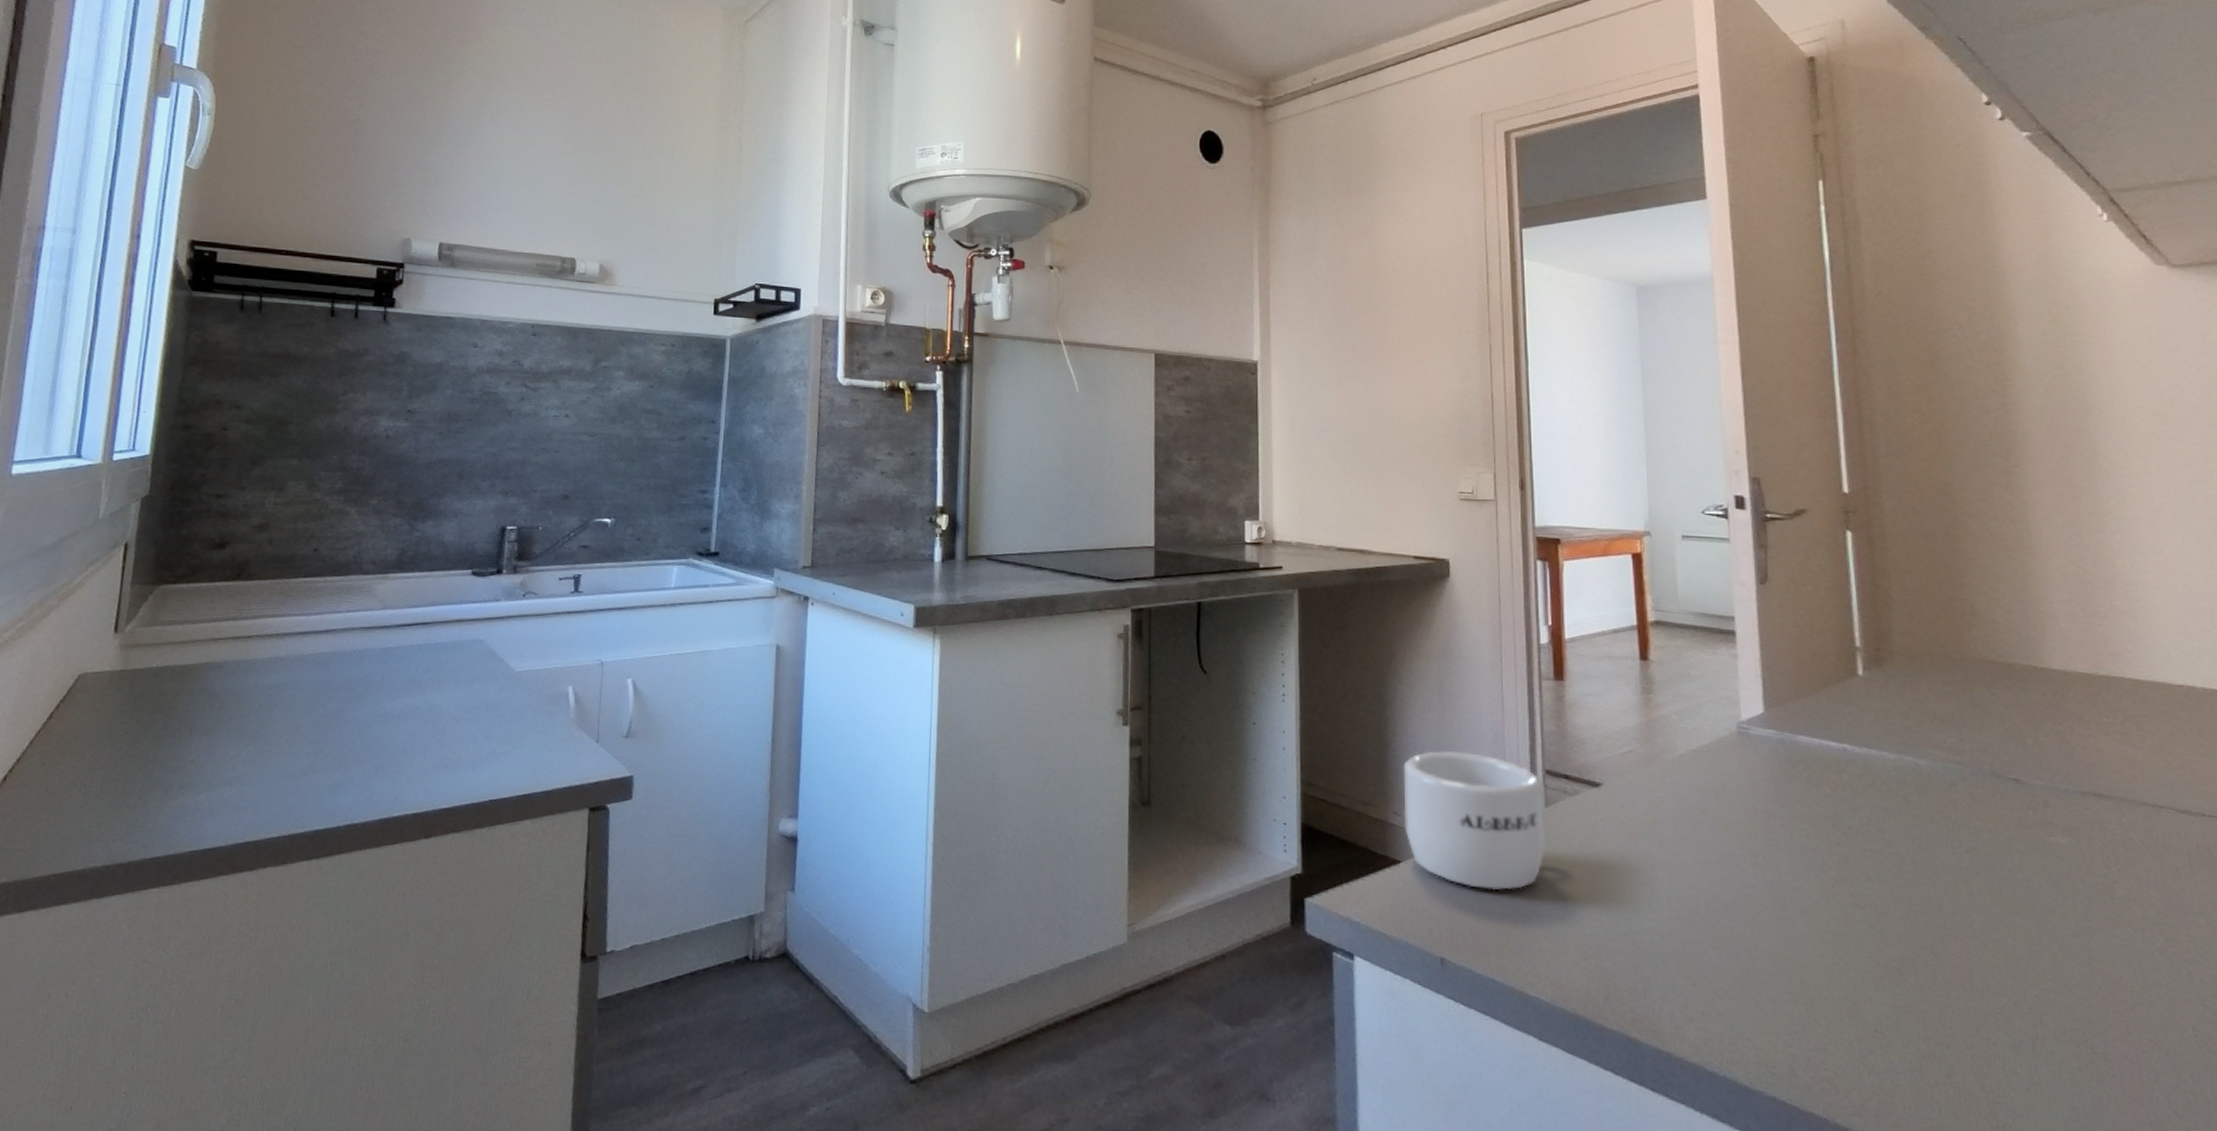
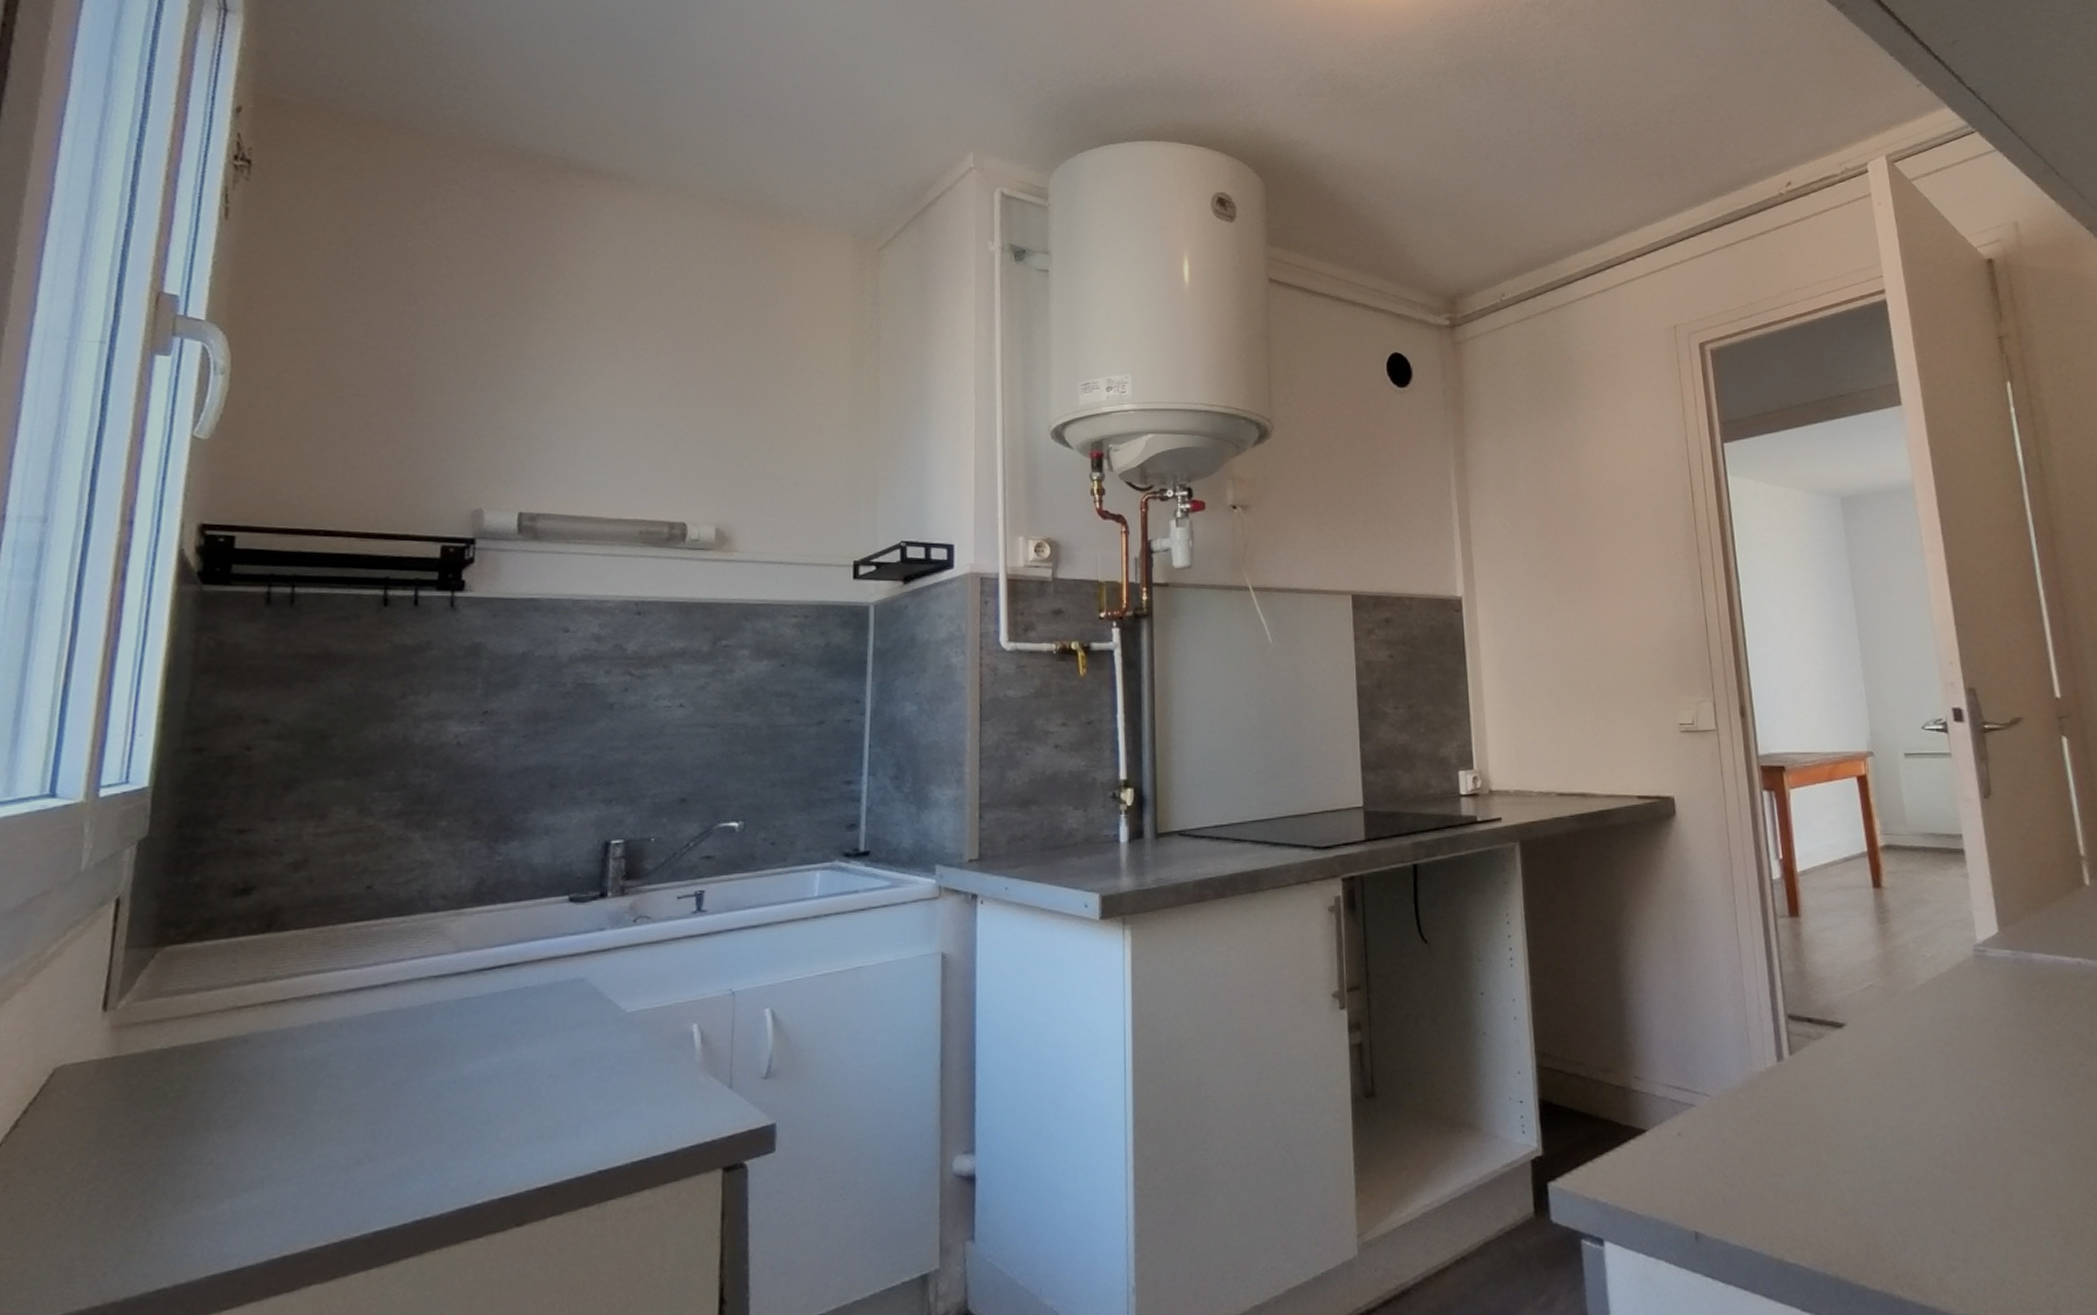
mug: present [1403,750,1547,891] -> none [1641,1003,1793,1152]

